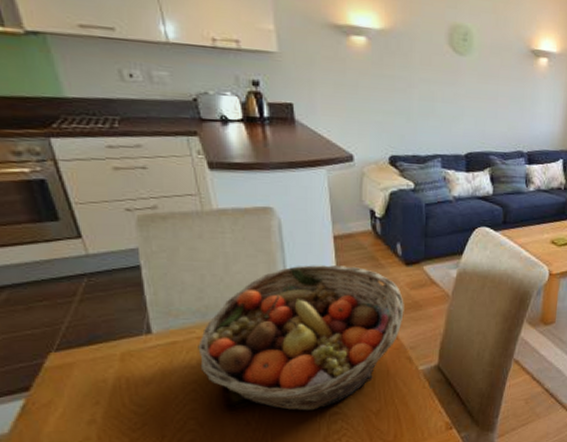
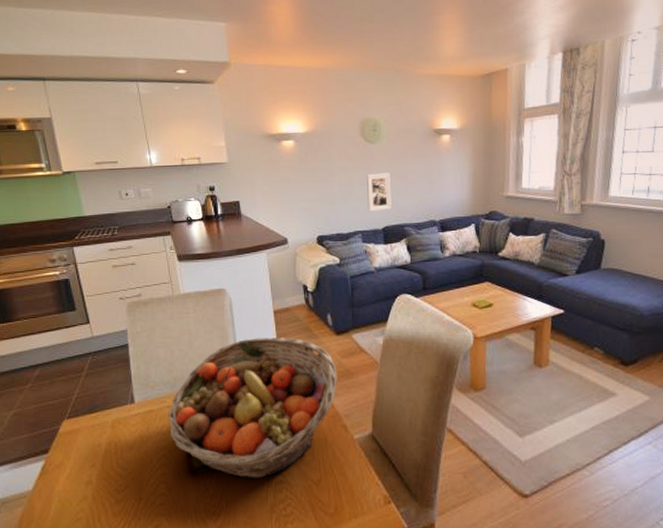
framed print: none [450,90,479,135] -> present [367,173,391,212]

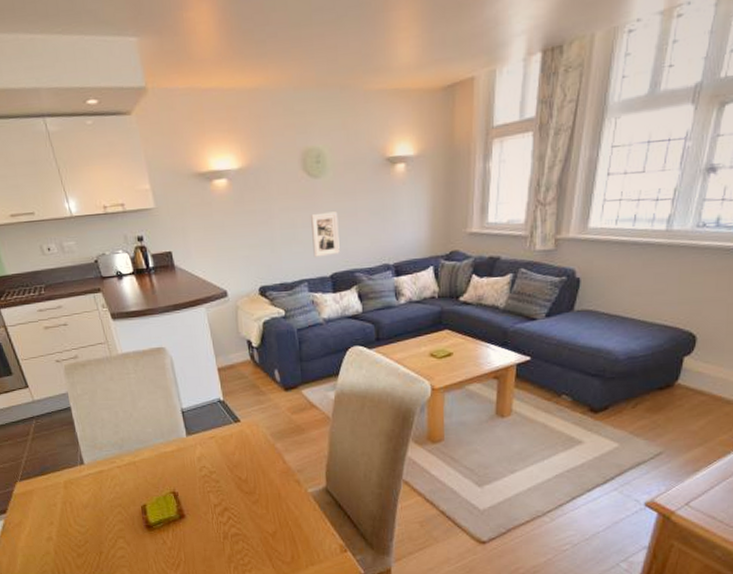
fruit basket: present [168,337,337,478] -> none [119,395,289,532]

